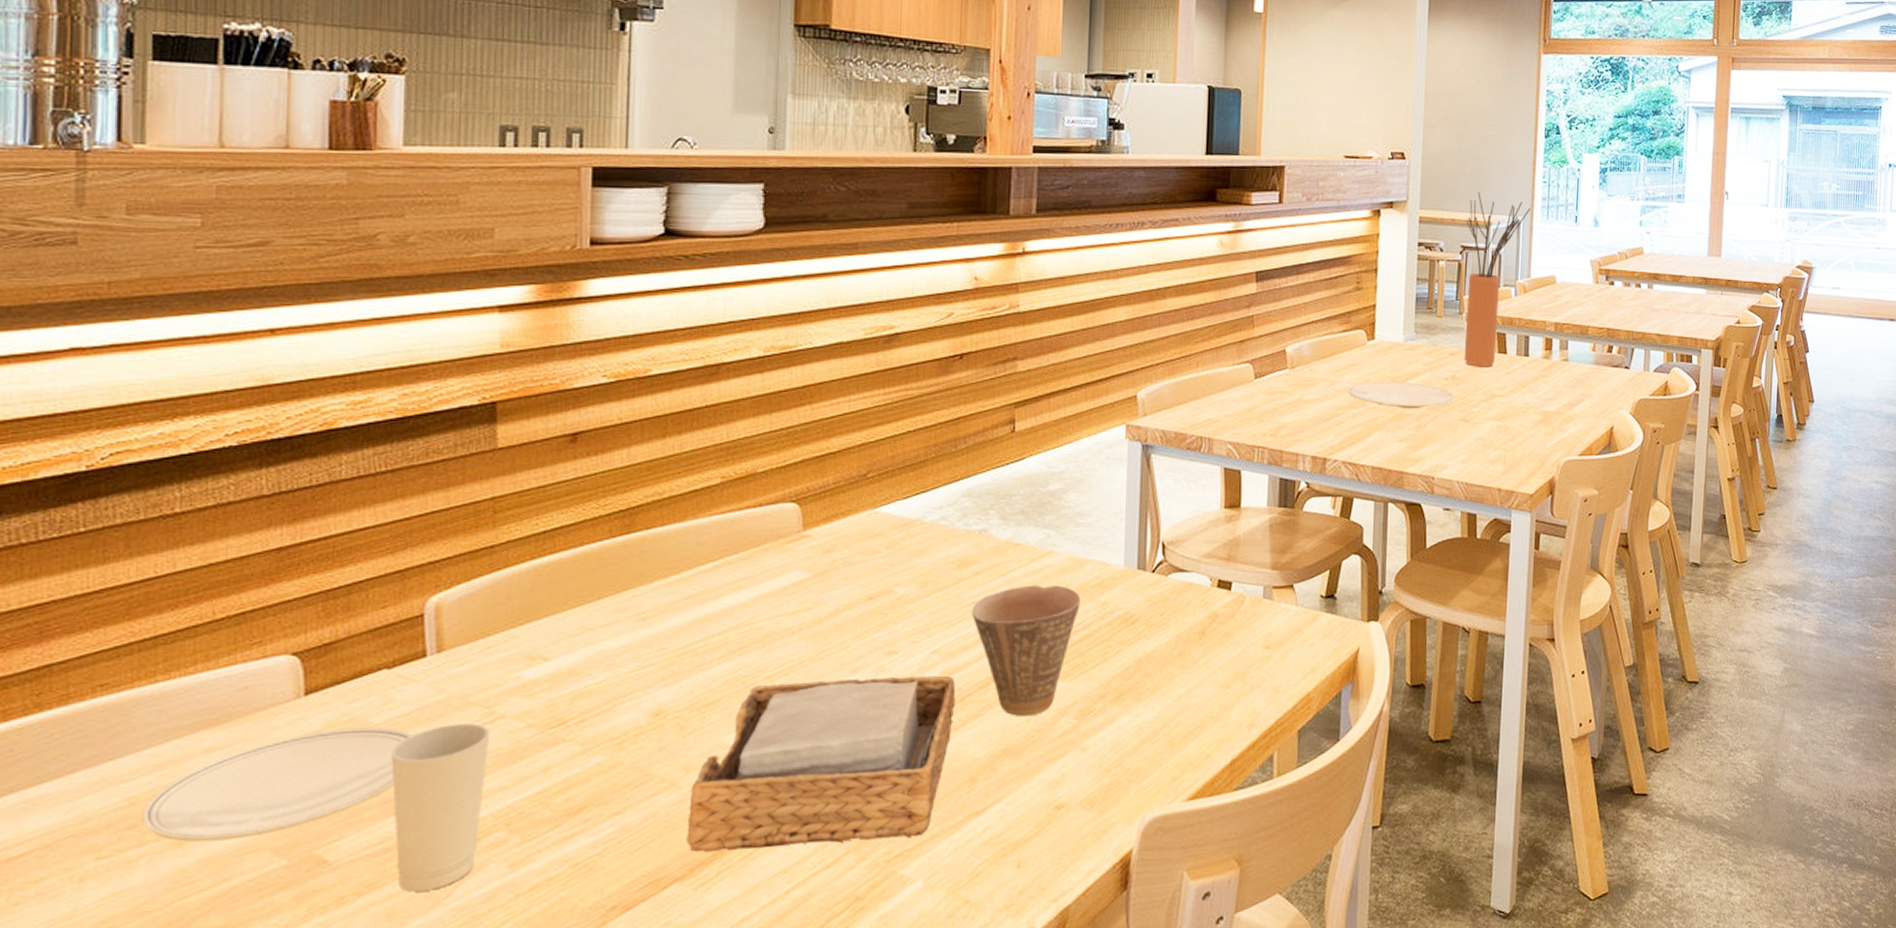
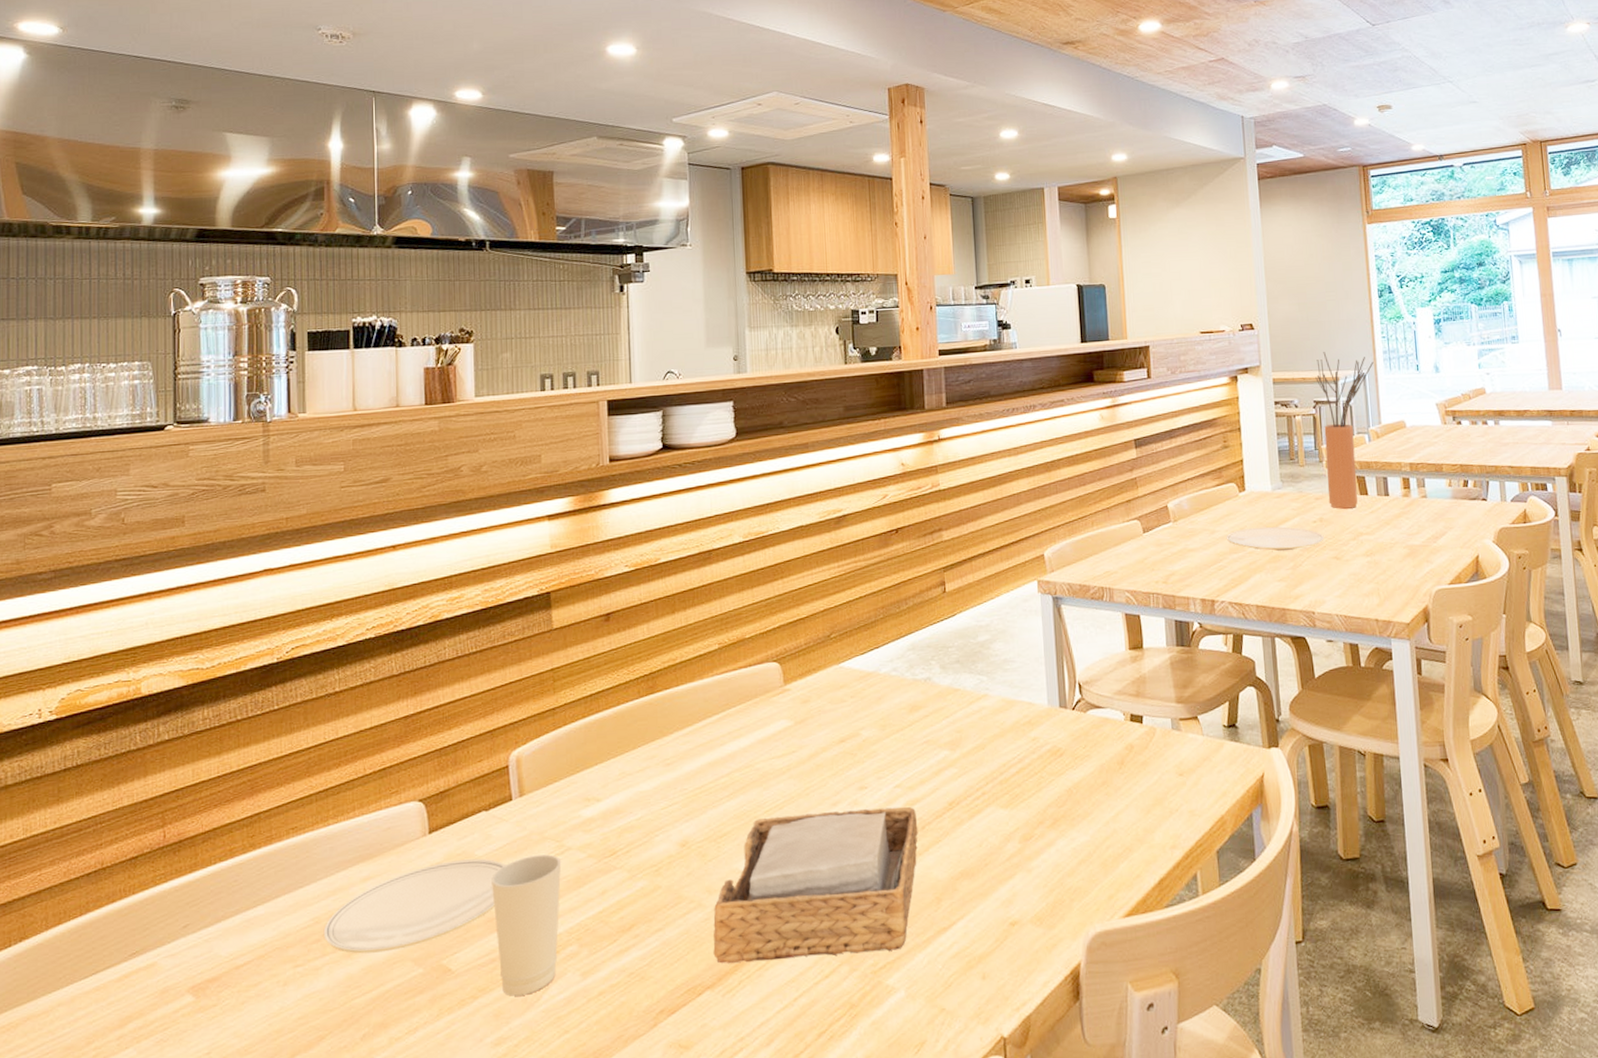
cup: present [971,585,1081,717] -> none [924,724,1014,842]

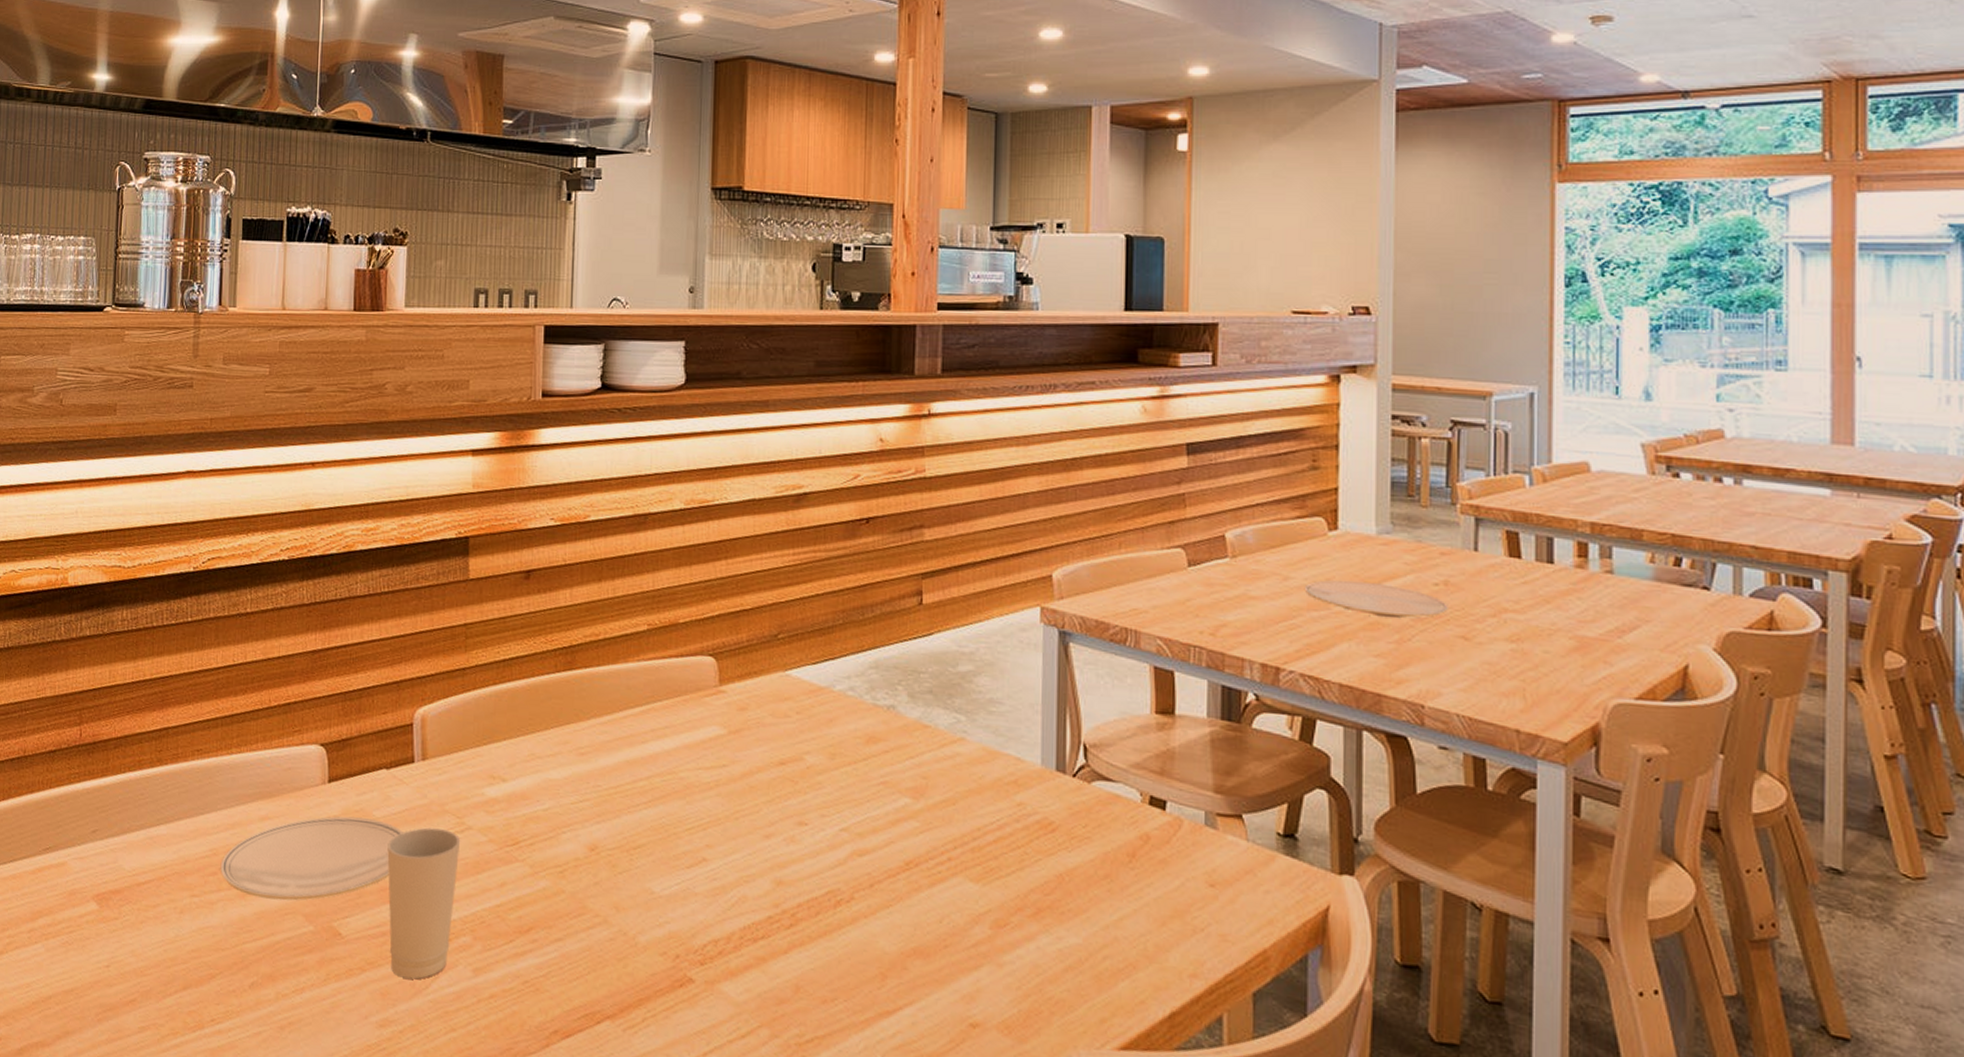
napkin holder: present [713,807,918,964] -> none [616,836,865,1025]
vase: present [1315,352,1374,509] -> none [1456,355,1549,574]

